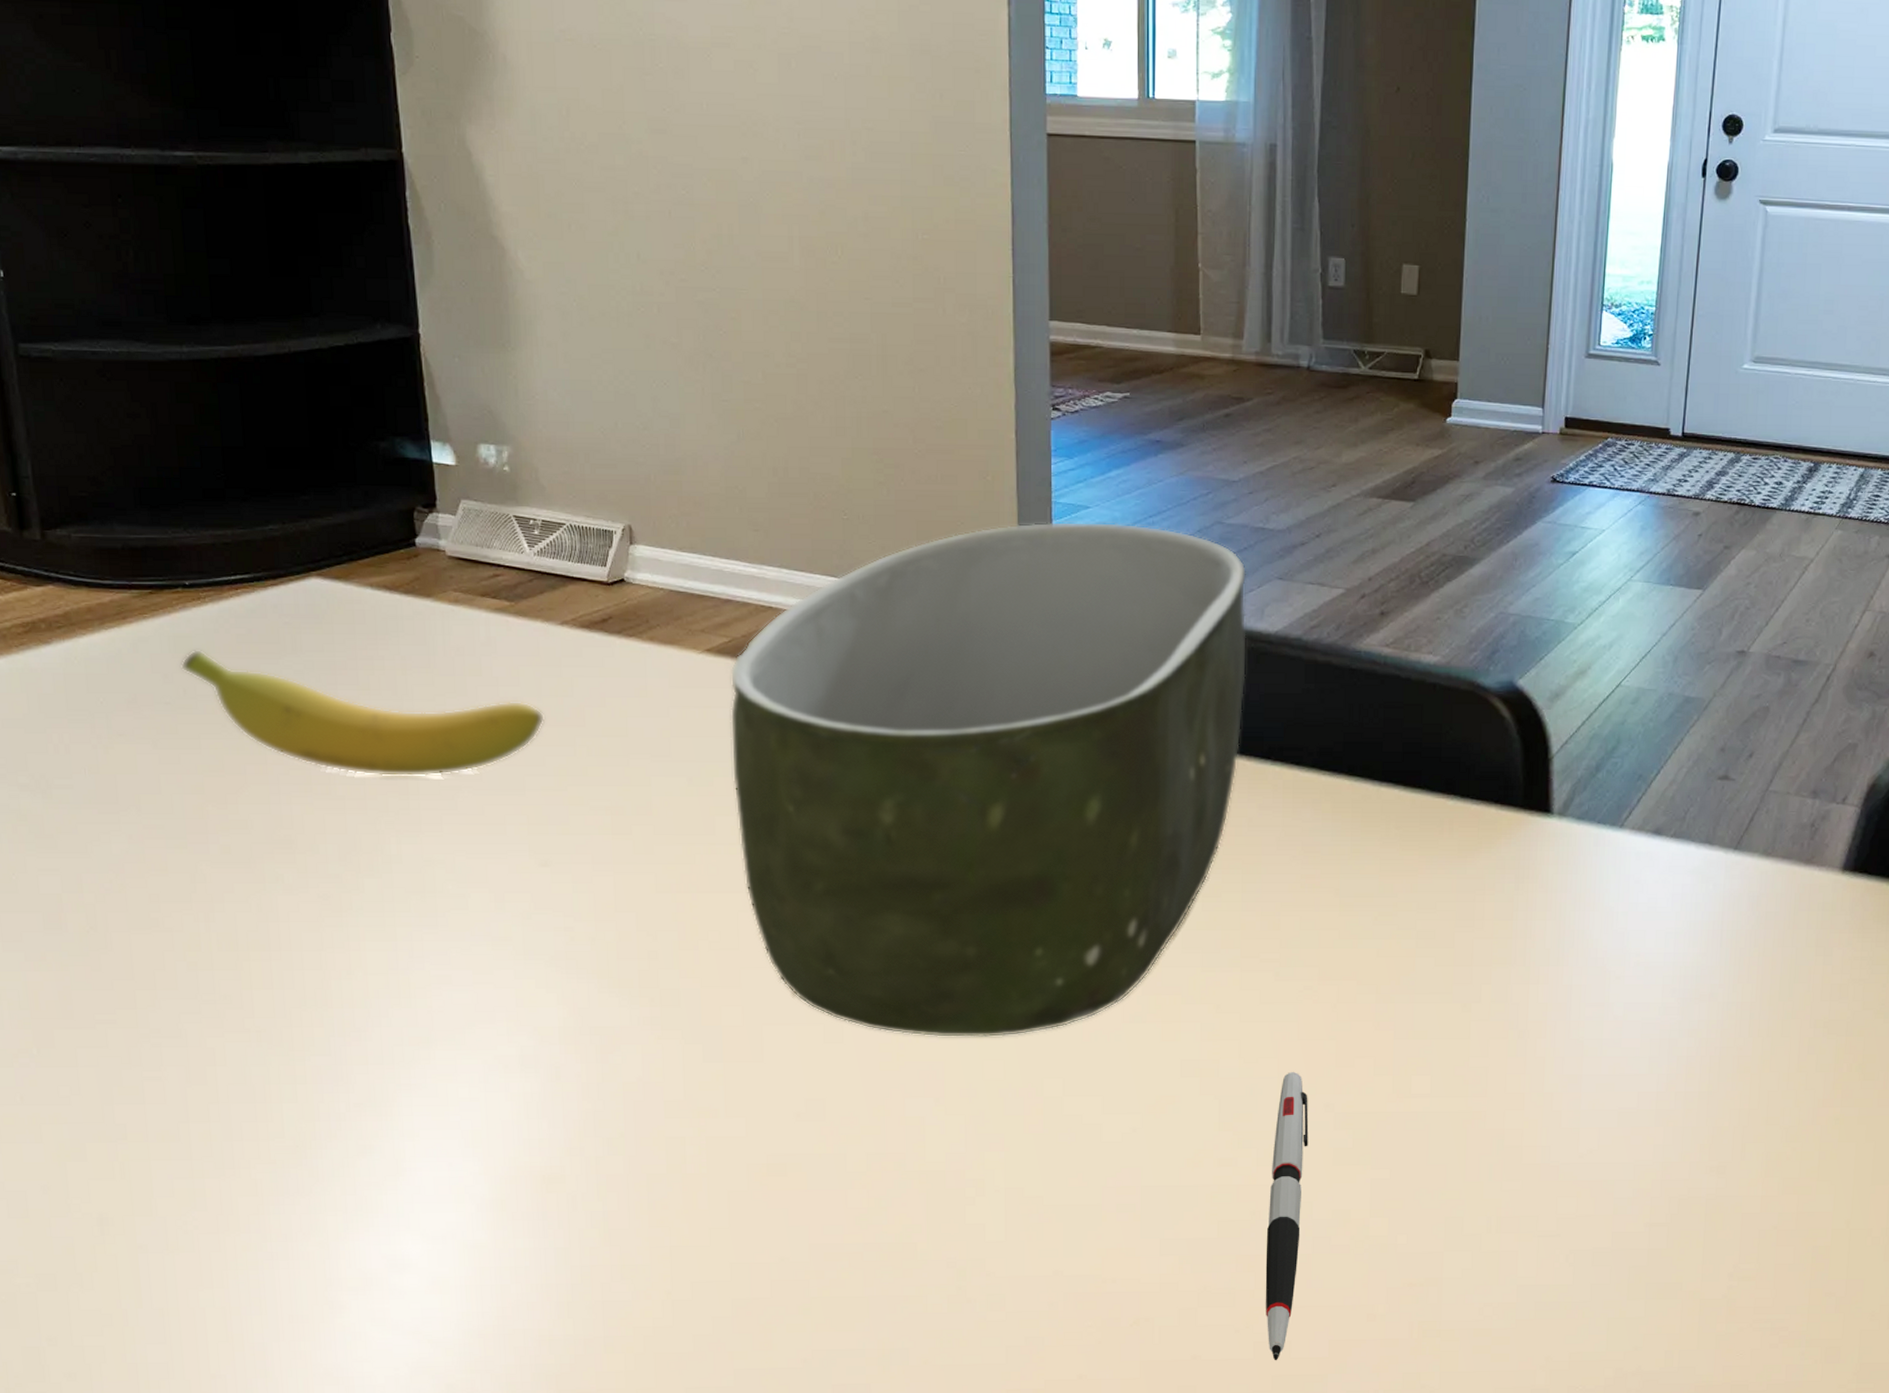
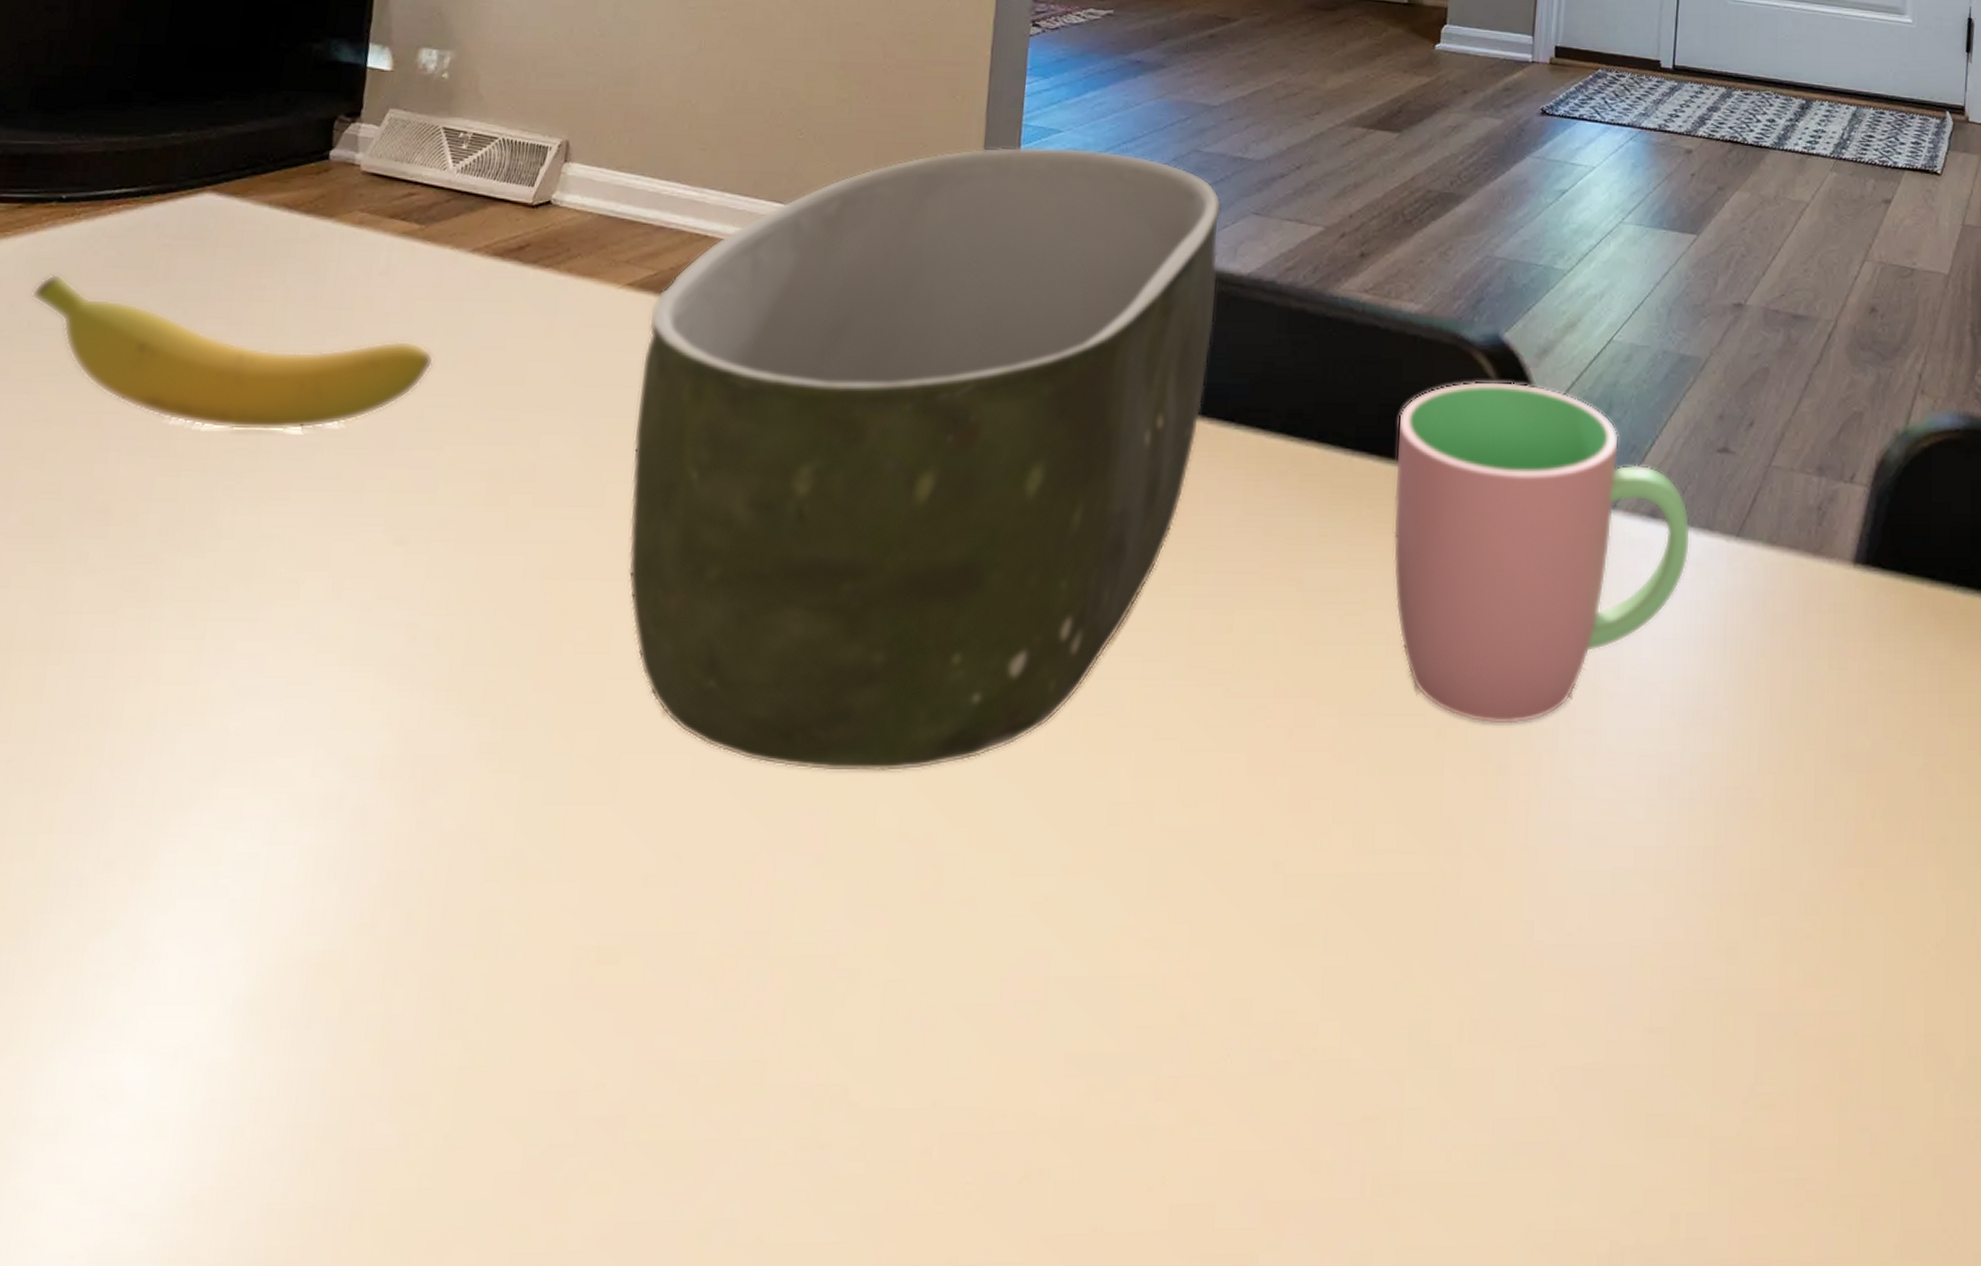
pen: present [1265,1072,1309,1360] -> none [1187,819,1254,1233]
cup: none [1419,721,1692,1001] -> present [1393,380,1691,725]

